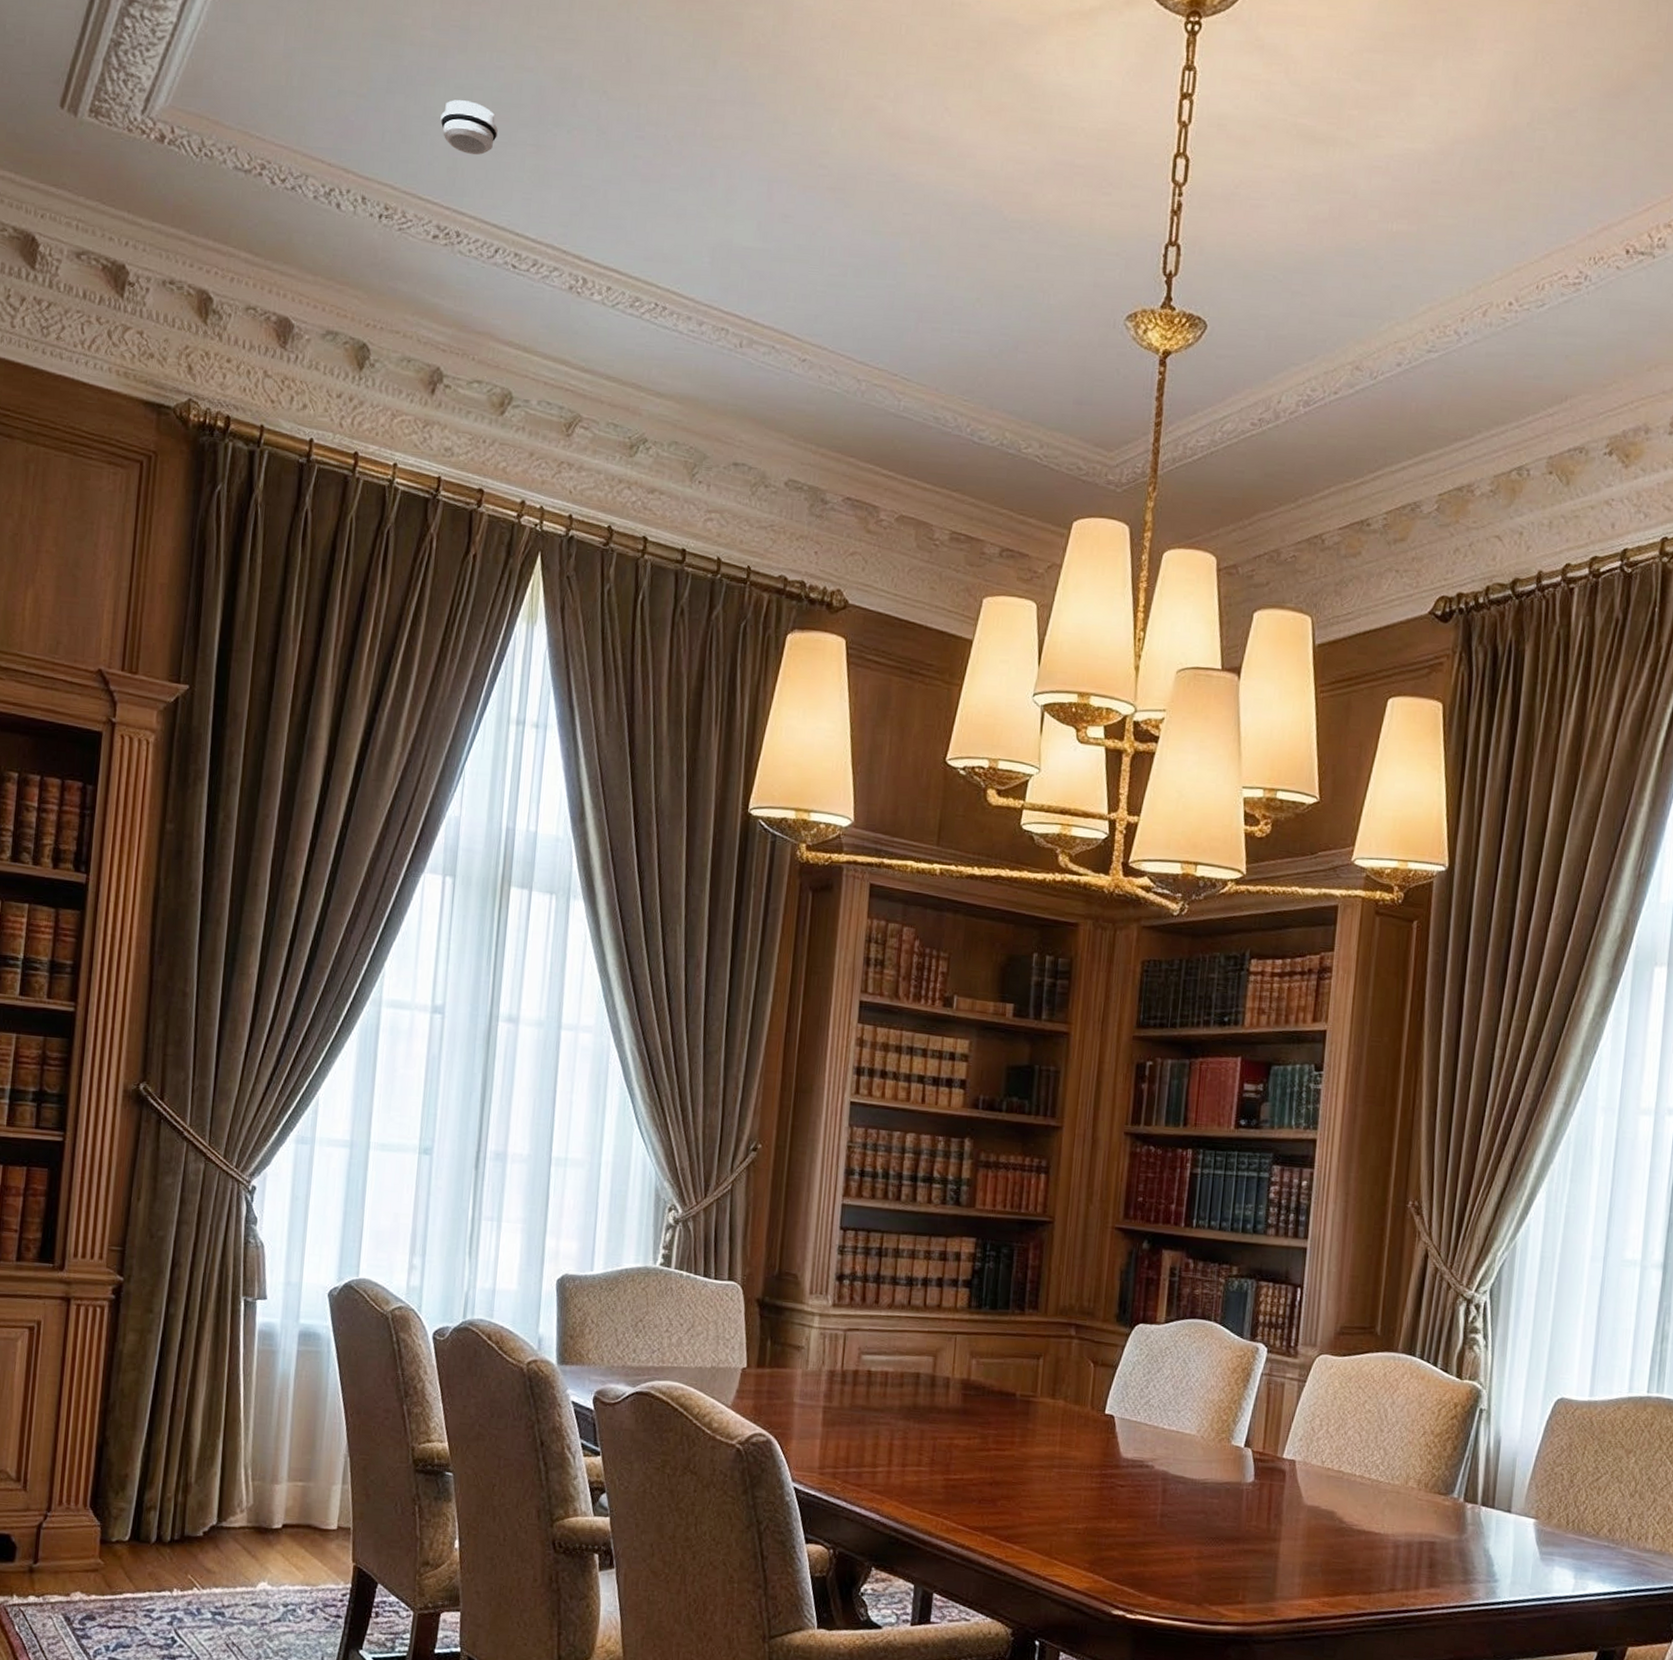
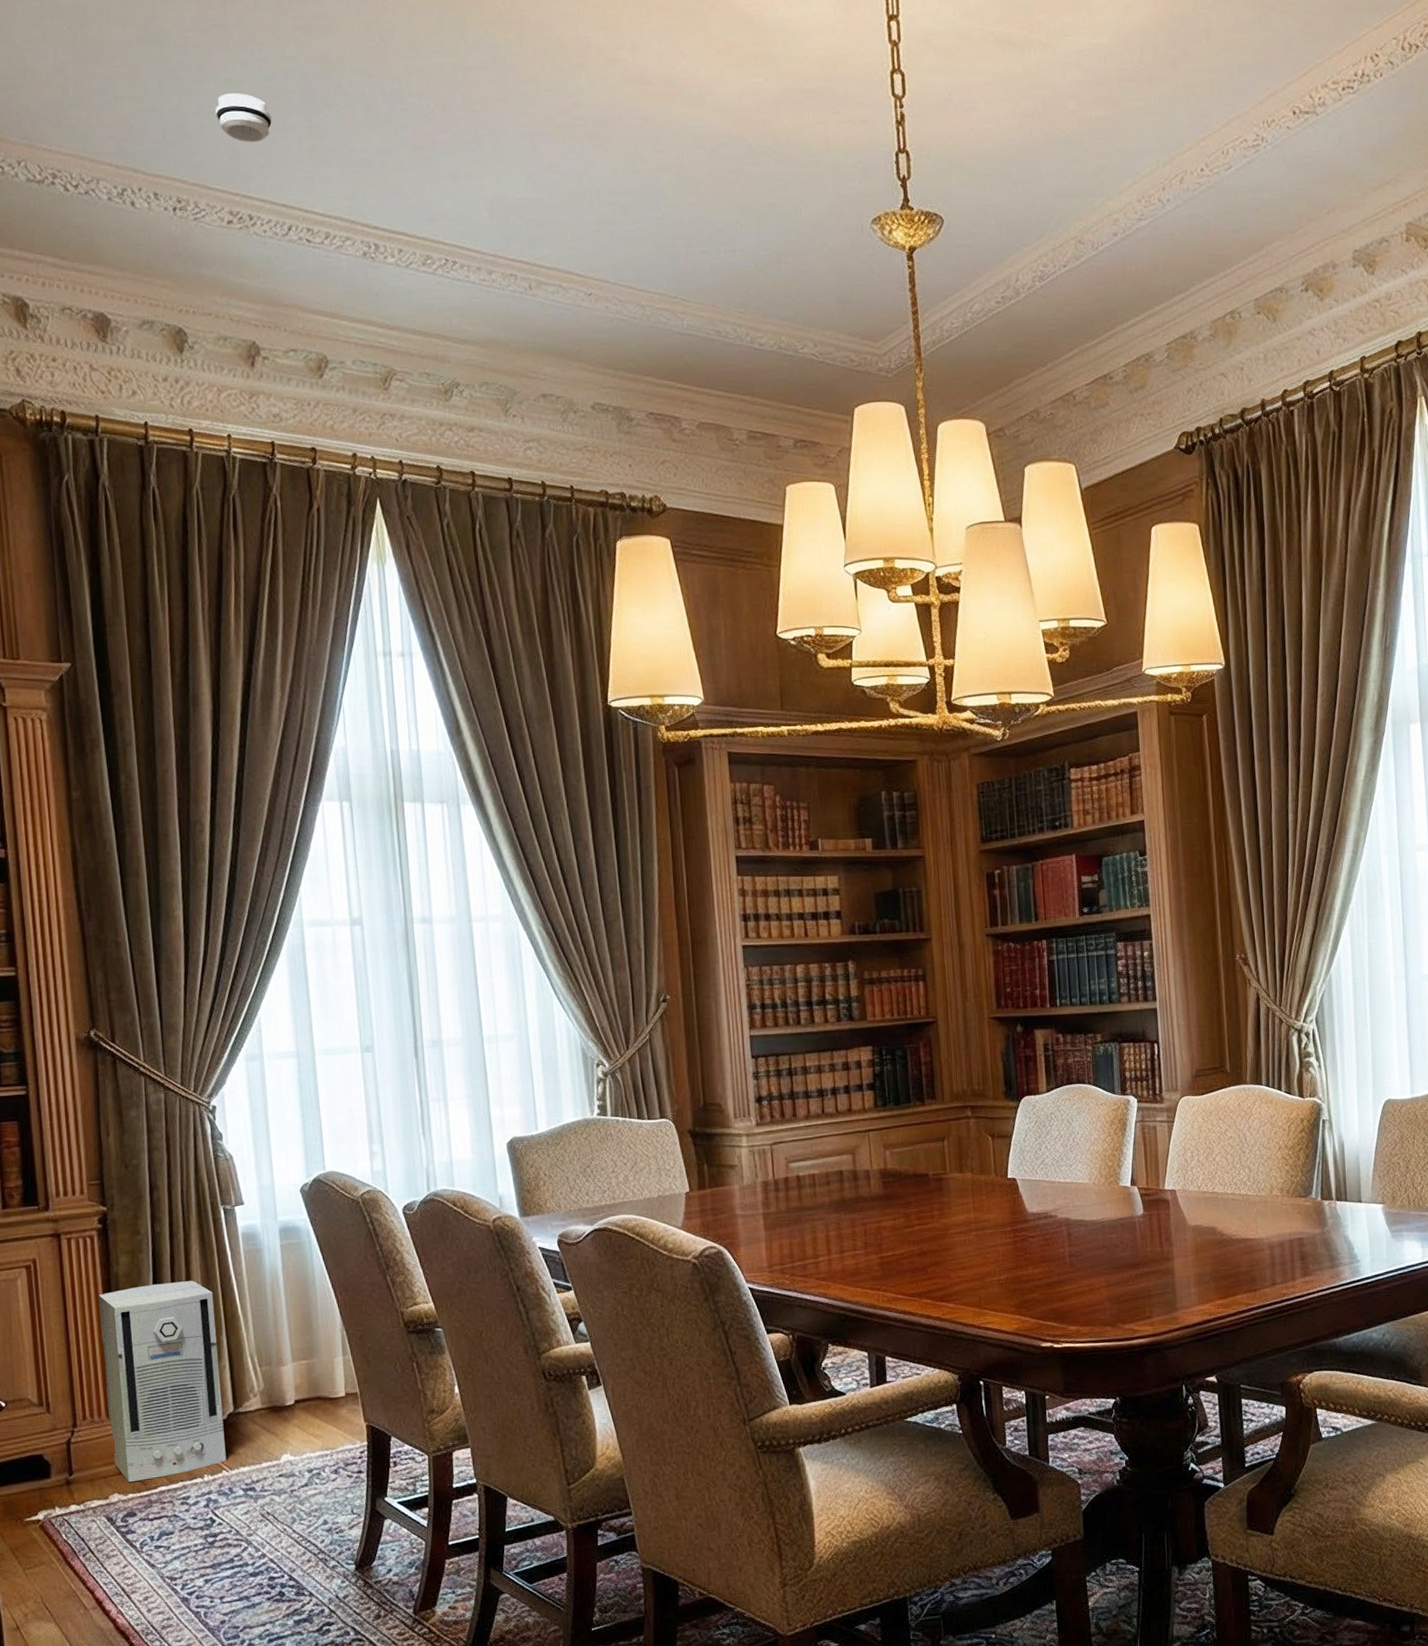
air purifier: none [82,1369,218,1583] -> present [98,1281,227,1483]

